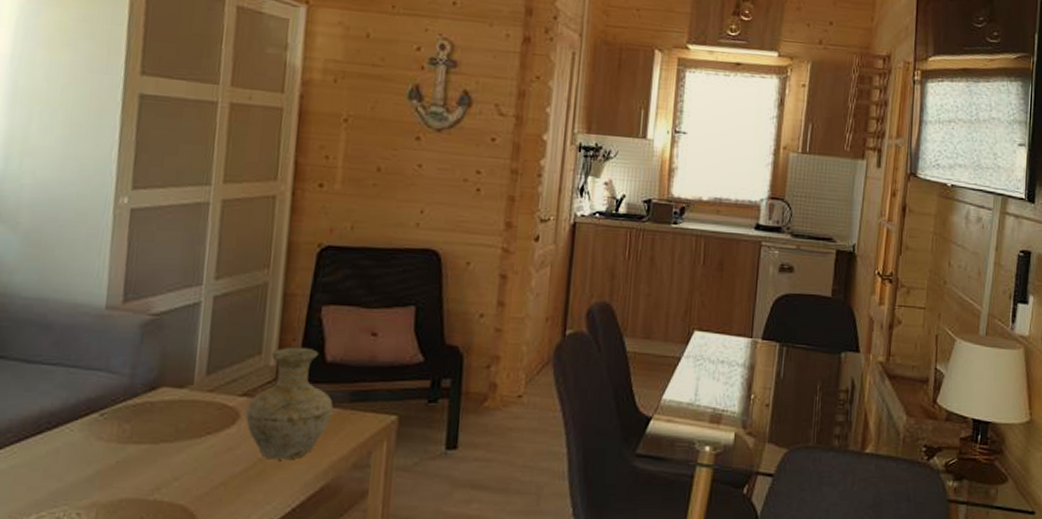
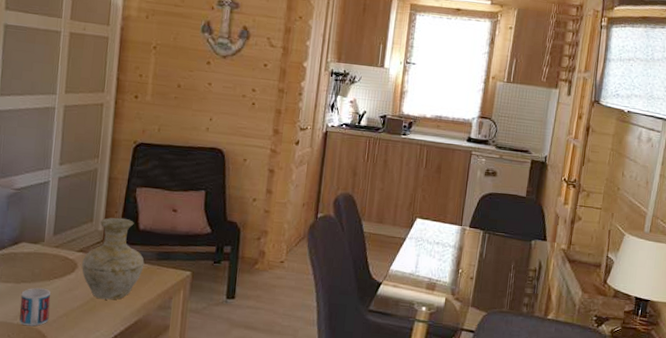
mug: none [157,448,202,503] -> present [19,287,51,327]

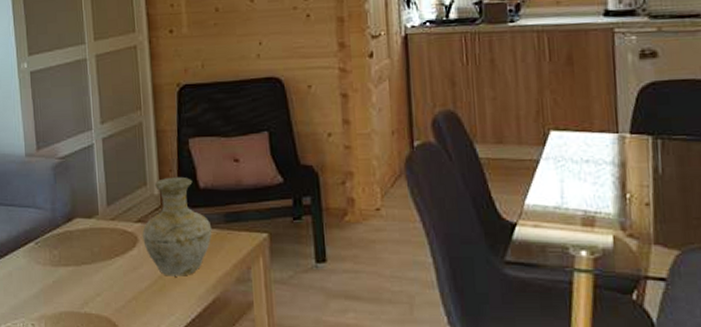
mug: present [19,287,51,327] -> none [83,268,117,315]

